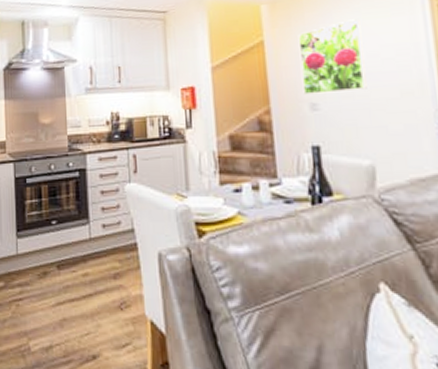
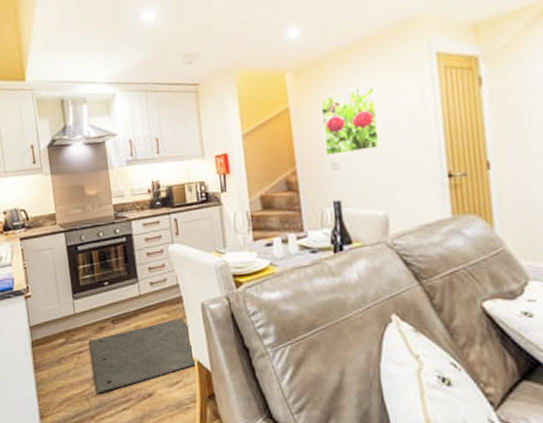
door mat: none [31,268,150,351] -> present [89,317,198,393]

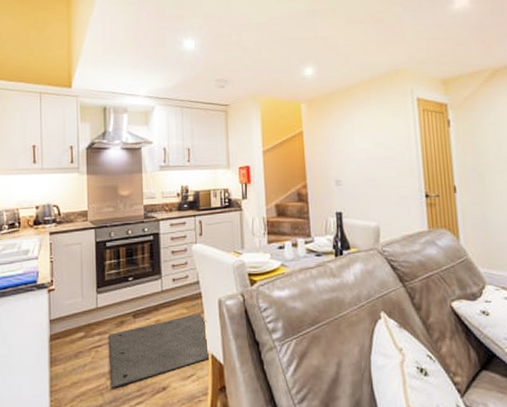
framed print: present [320,83,382,156] -> none [327,117,375,173]

